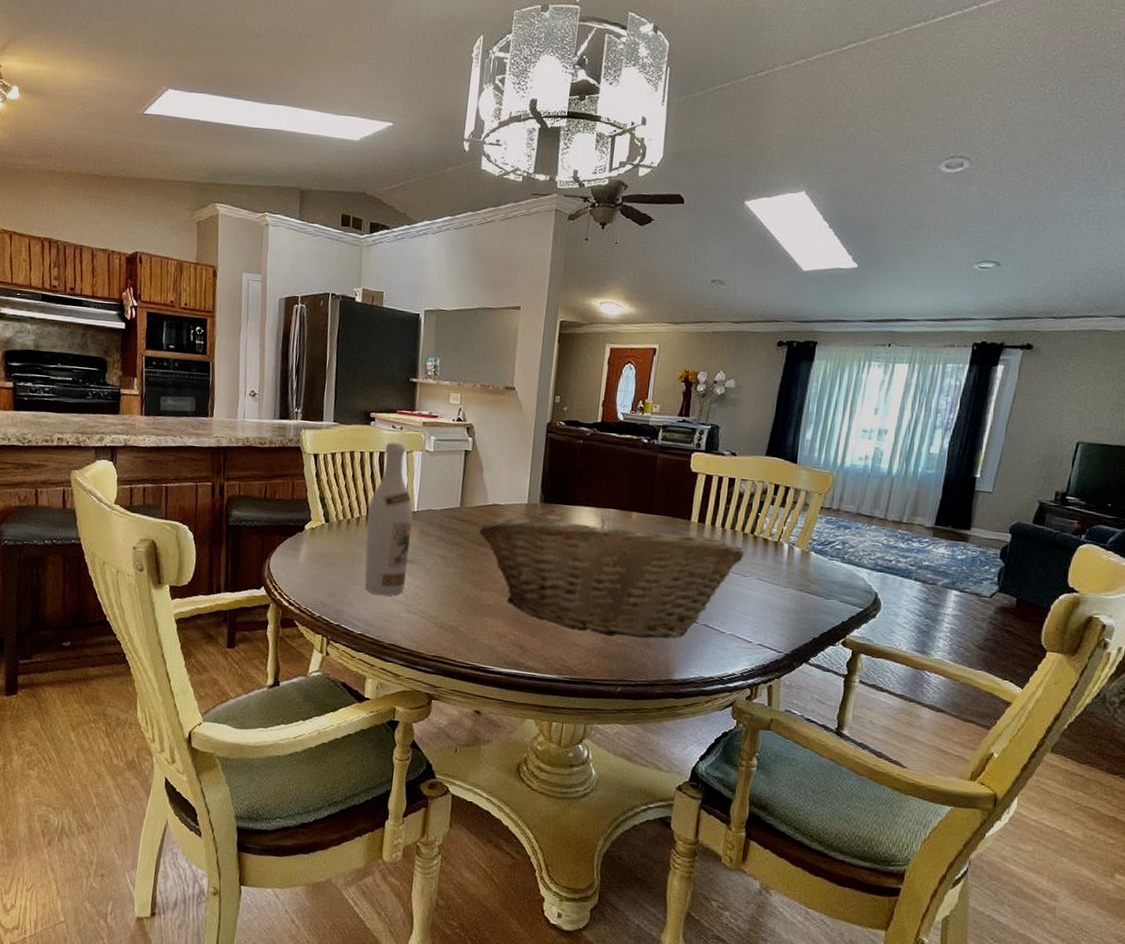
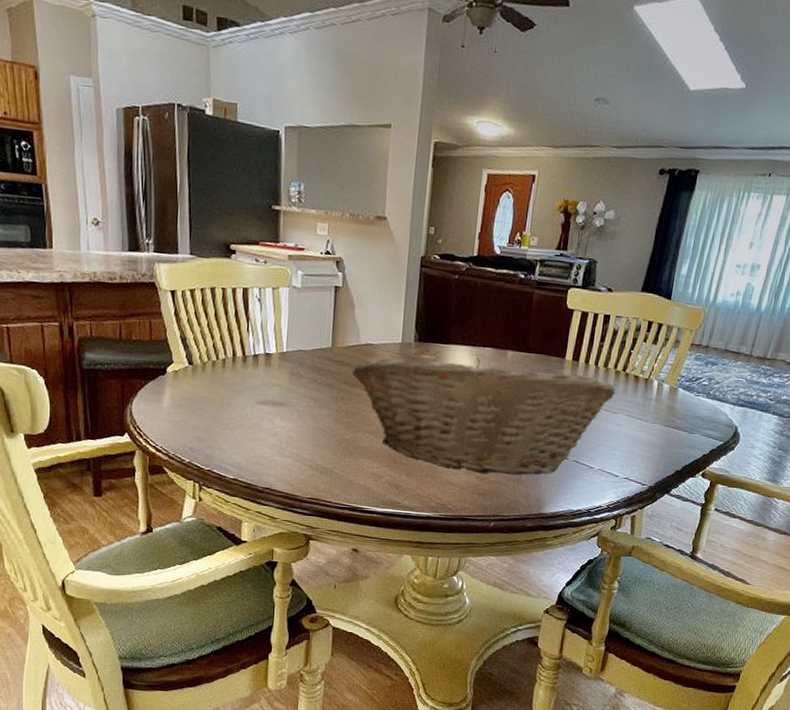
wine bottle: present [364,442,413,596] -> none [233,277,282,440]

